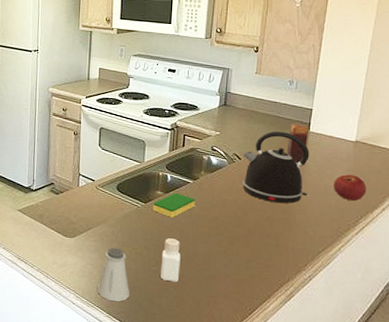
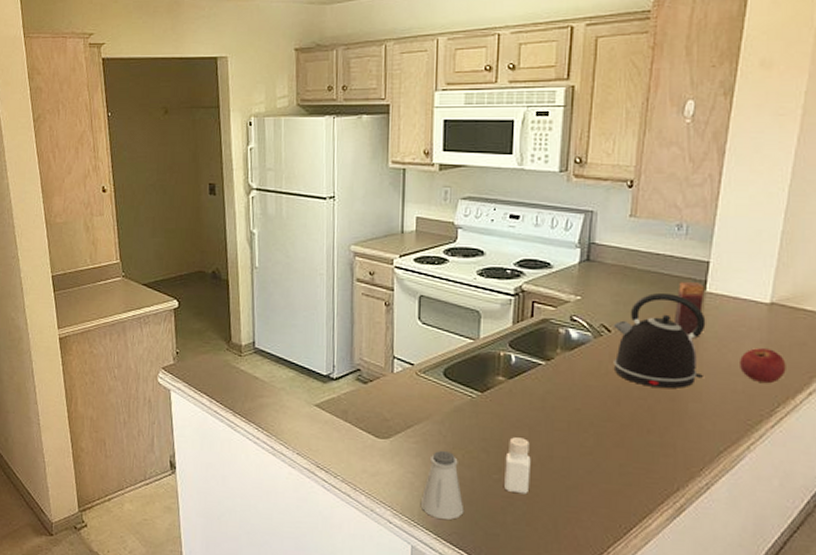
dish sponge: present [152,192,195,218] -> none [491,377,549,411]

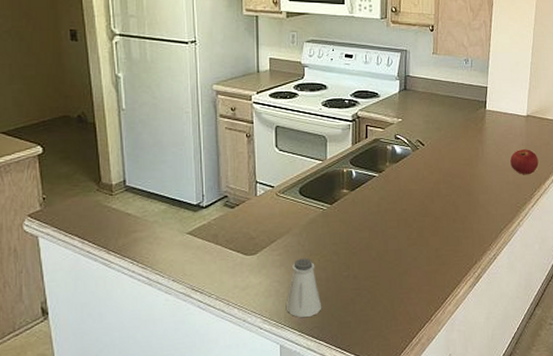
pepper shaker: present [504,437,531,495] -> none [352,238,372,285]
kettle: present [613,292,706,389] -> none [425,112,488,186]
candle: present [673,282,705,336] -> none [466,103,486,144]

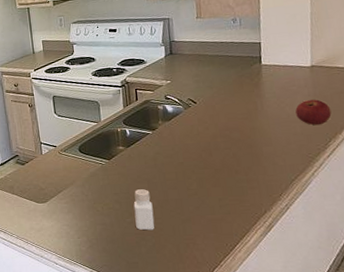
saltshaker: present [285,258,322,317] -> none [76,205,110,256]
pepper shaker: none [352,238,372,285] -> present [133,189,155,231]

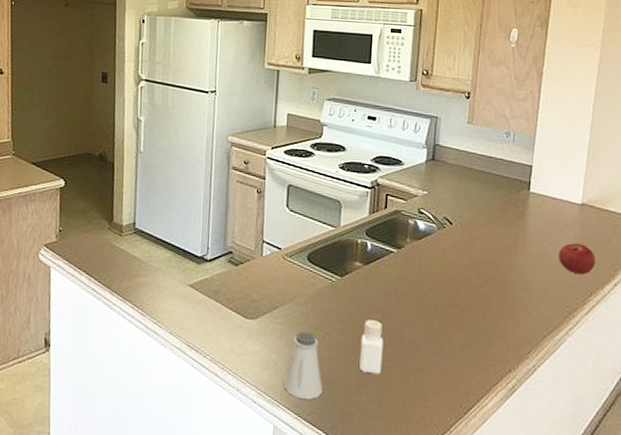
saltshaker: none [76,205,110,256] -> present [283,331,323,399]

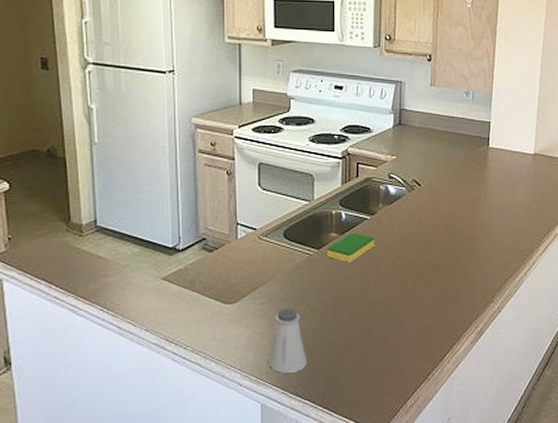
dish sponge: none [349,264,400,295] -> present [326,232,374,263]
pepper shaker: present [360,320,383,375] -> none [341,287,363,339]
apple: present [559,243,596,275] -> none [516,191,548,220]

